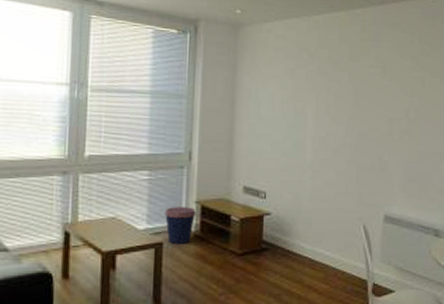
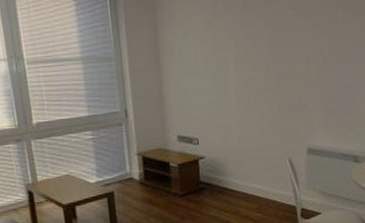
coffee cup: present [164,207,196,244] -> none [110,159,139,192]

